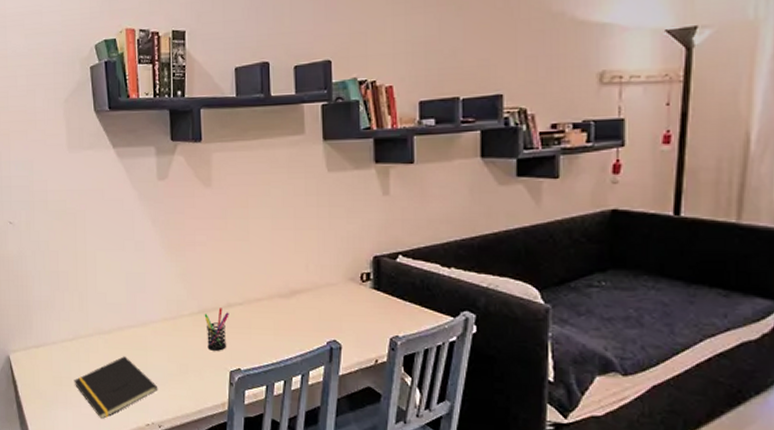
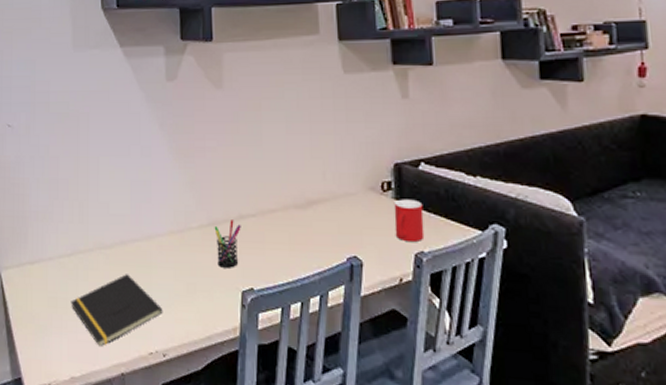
cup: none [372,289,400,328] -> present [393,199,425,243]

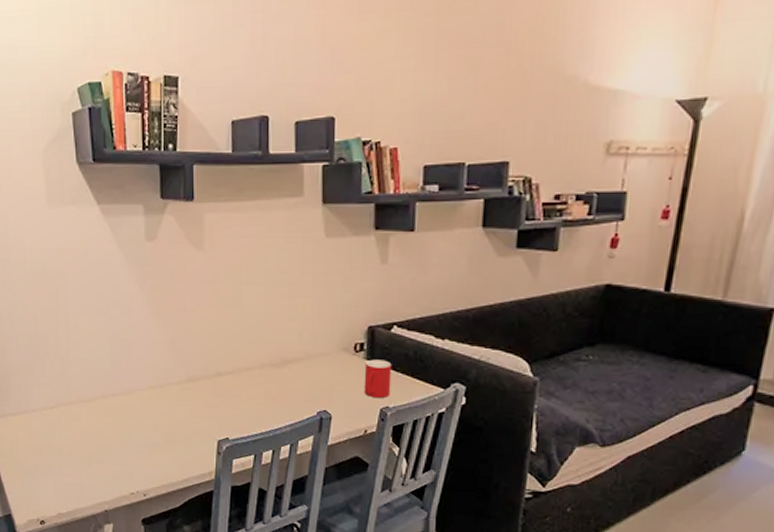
notepad: present [70,274,163,346] -> none [55,425,144,488]
pen holder: present [214,220,241,268] -> none [192,376,219,420]

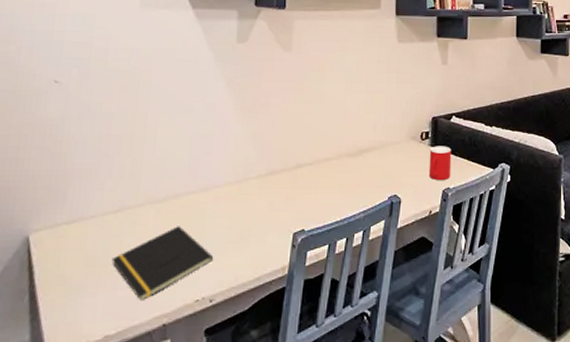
notepad: none [55,425,144,488] -> present [111,226,214,300]

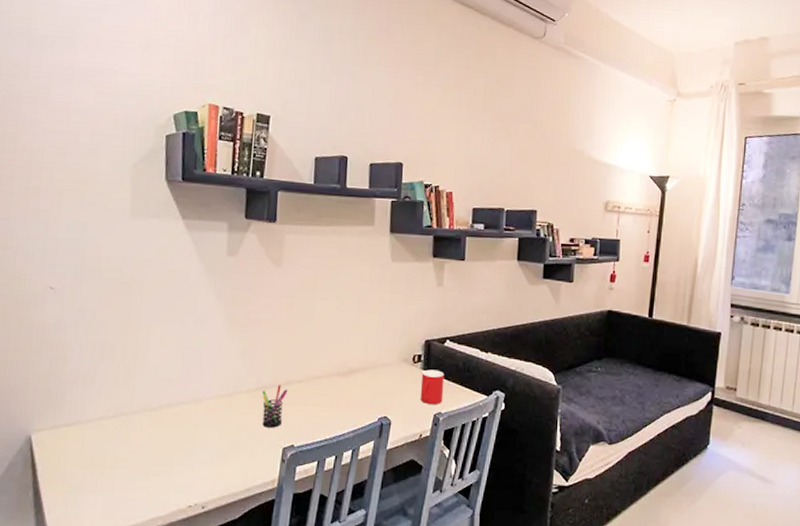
notepad: present [111,226,214,300] -> none [108,434,206,502]
pen holder: none [272,169,298,213] -> present [262,385,288,428]

